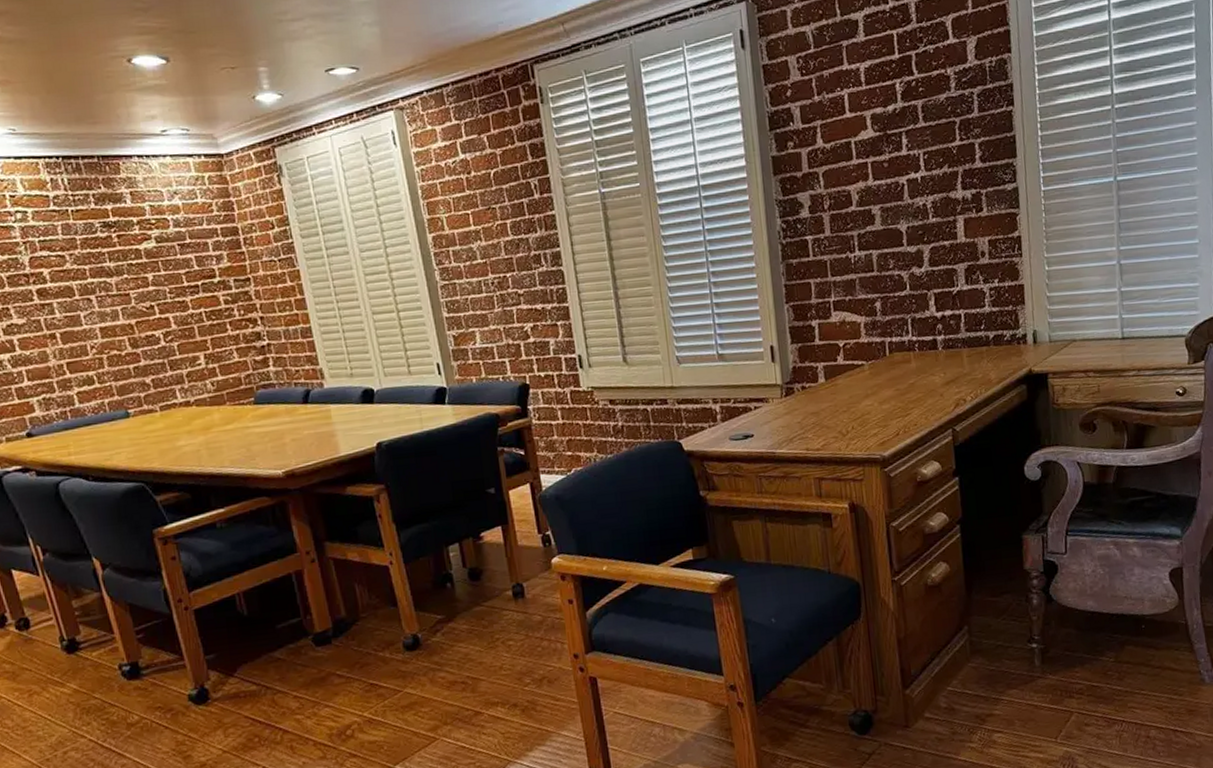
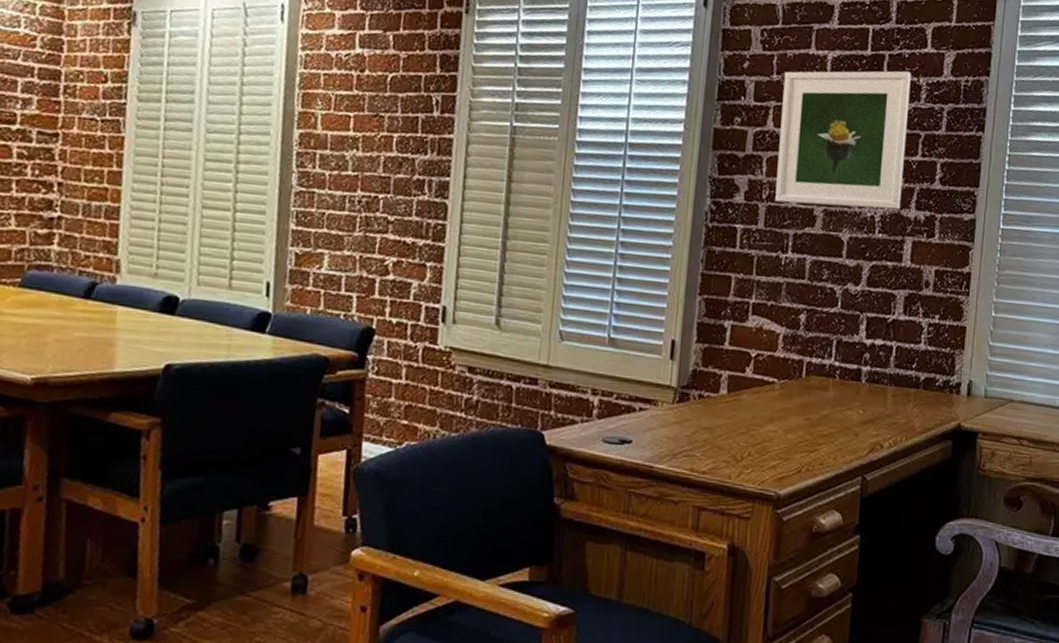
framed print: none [824,65,949,209] -> present [775,70,911,210]

